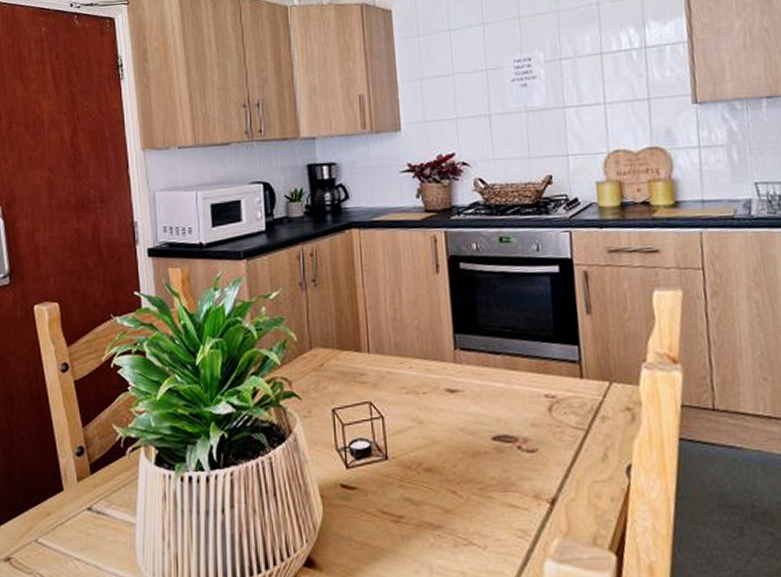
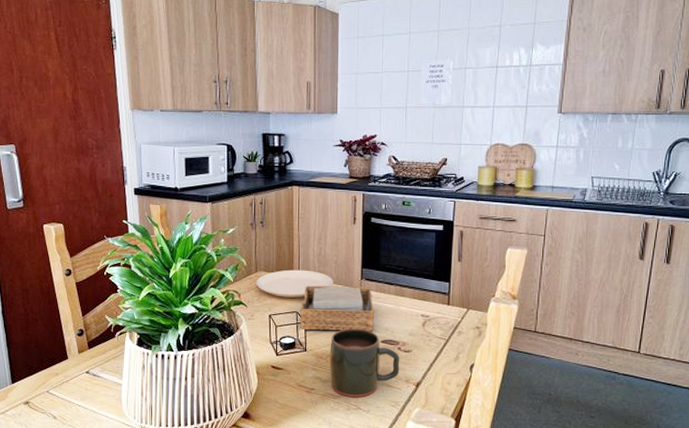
plate: none [311,341,417,383] -> present [255,269,333,298]
napkin holder: none [374,359,480,429] -> present [300,286,375,332]
mug: none [420,421,524,527] -> present [330,328,400,398]

